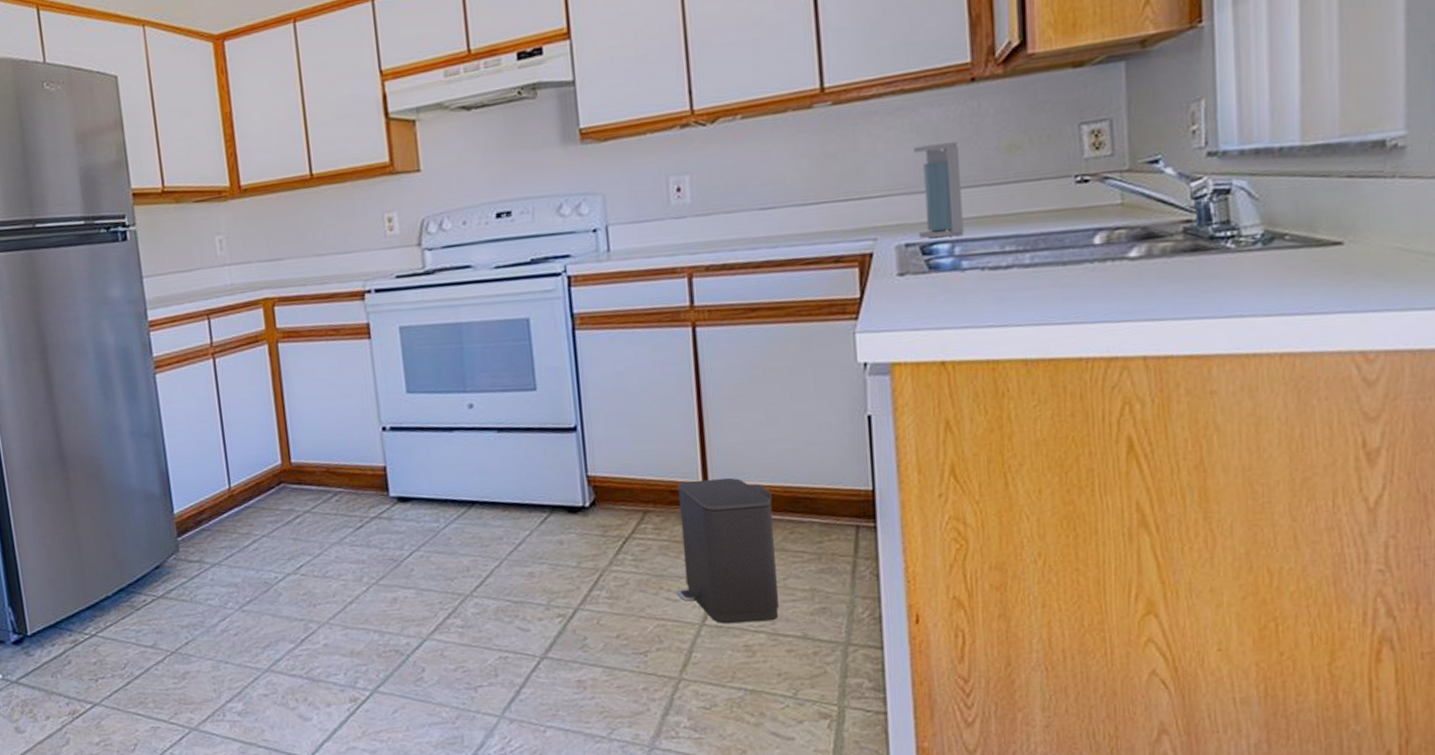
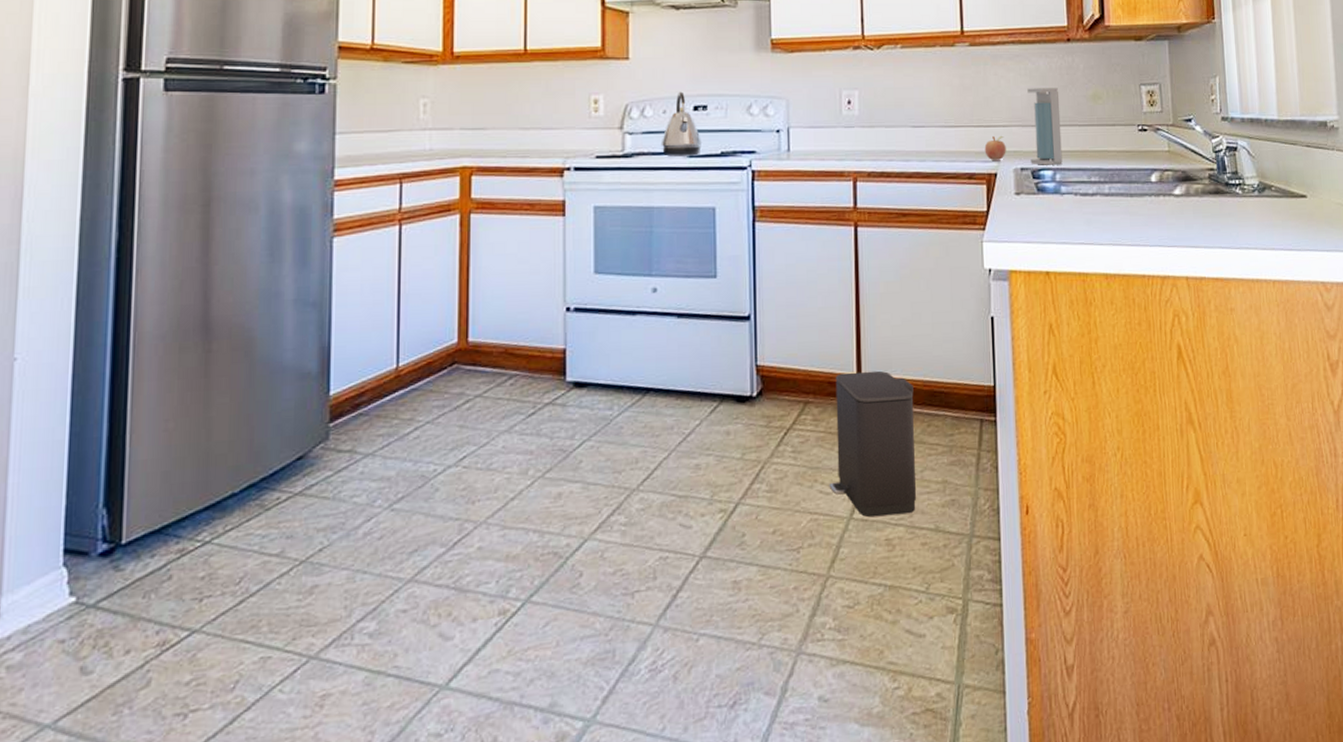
kettle: none [463,199,508,270] -> present [661,91,701,157]
fruit: none [855,207,885,239] -> present [984,135,1006,160]

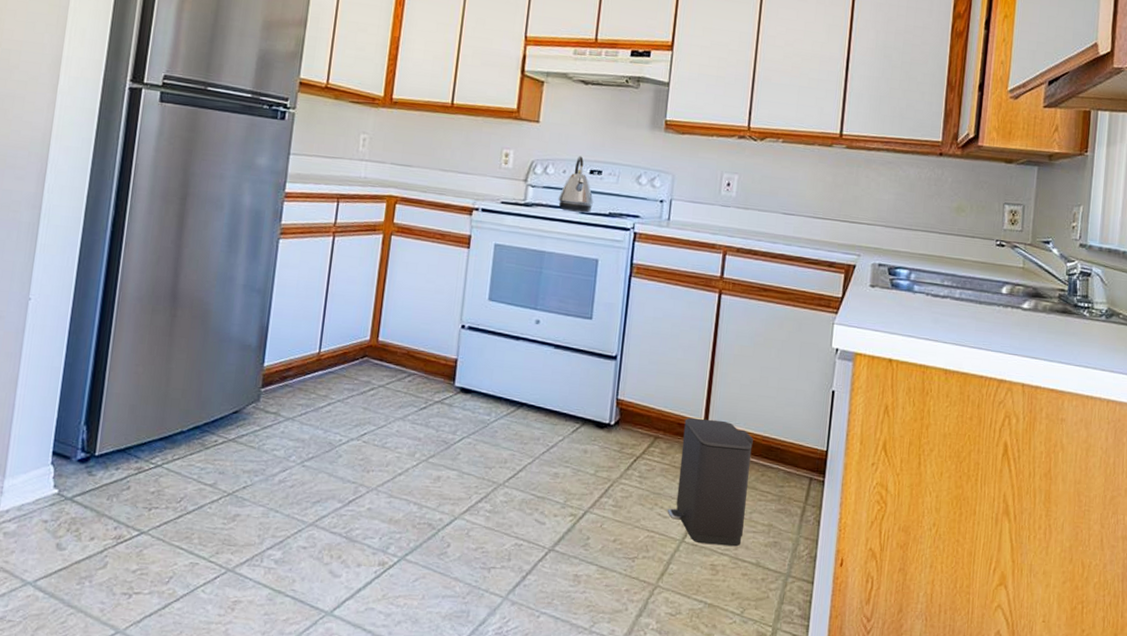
fruit: present [984,135,1006,160] -> none [847,231,868,254]
soap dispenser: present [1027,88,1063,165] -> none [889,193,925,266]

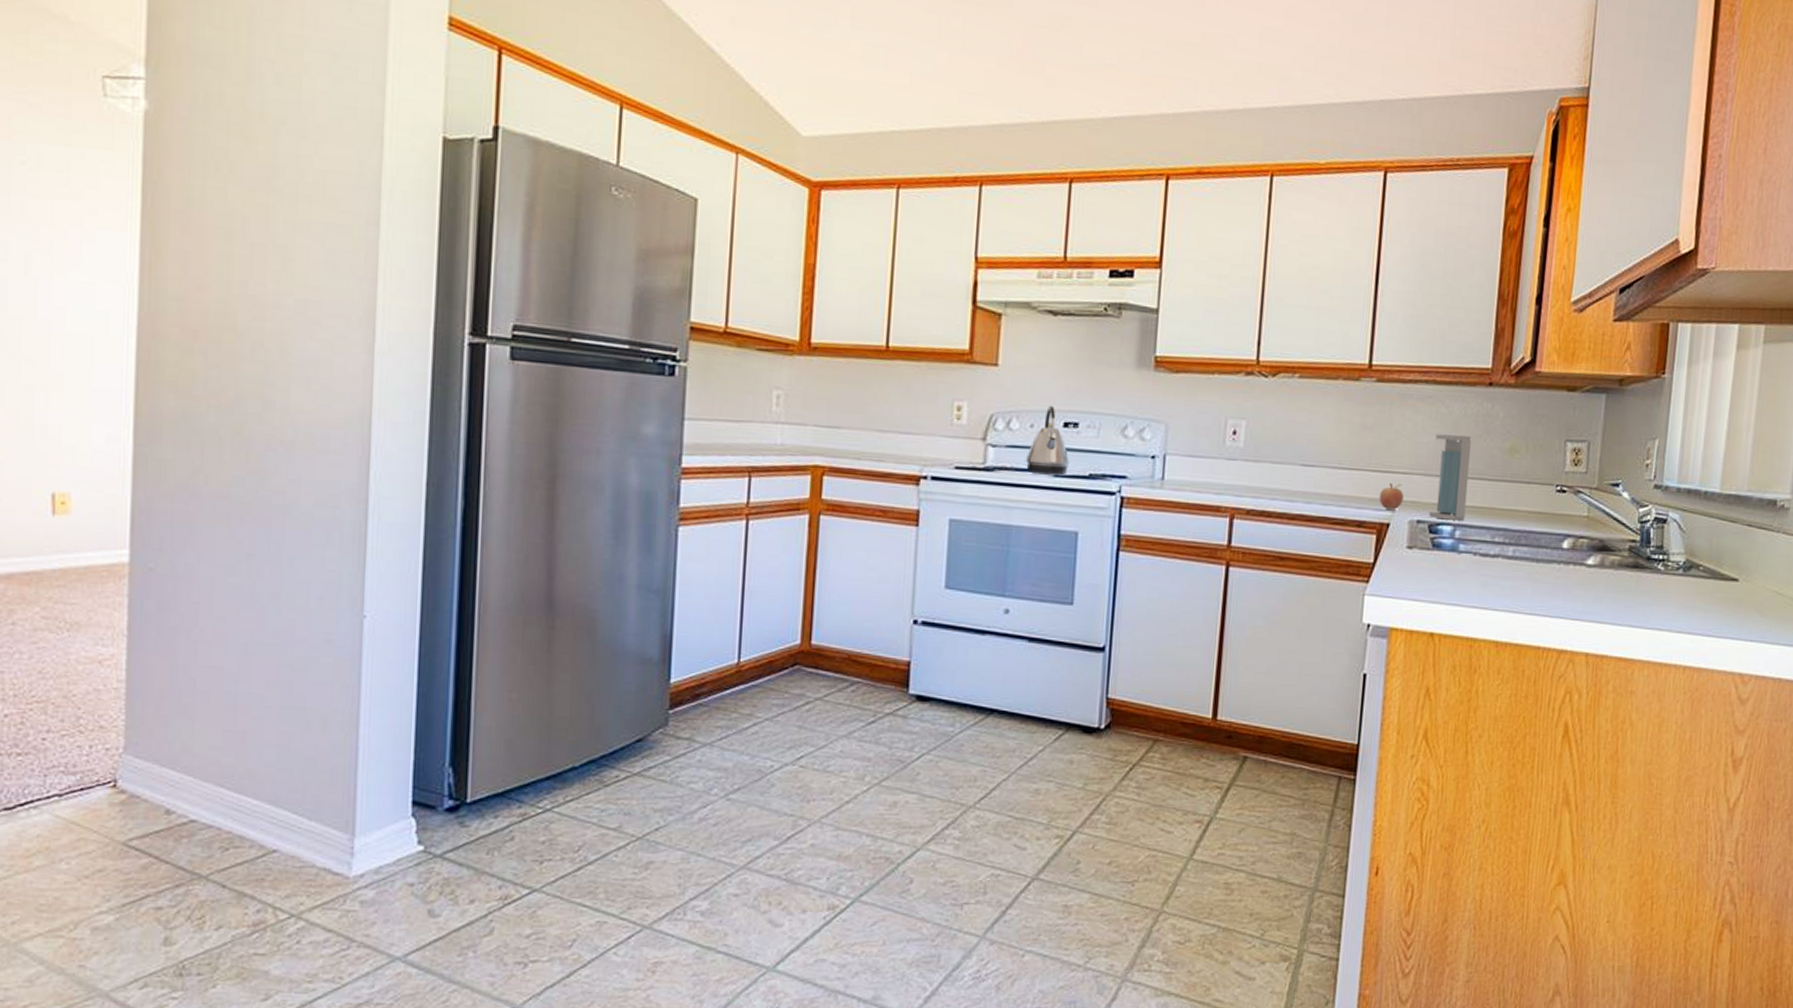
pedal bin: present [667,417,753,546] -> none [1171,715,1271,860]
fruit: none [847,231,868,254] -> present [1379,482,1404,510]
soap dispenser: none [889,193,925,266] -> present [1429,434,1472,521]

